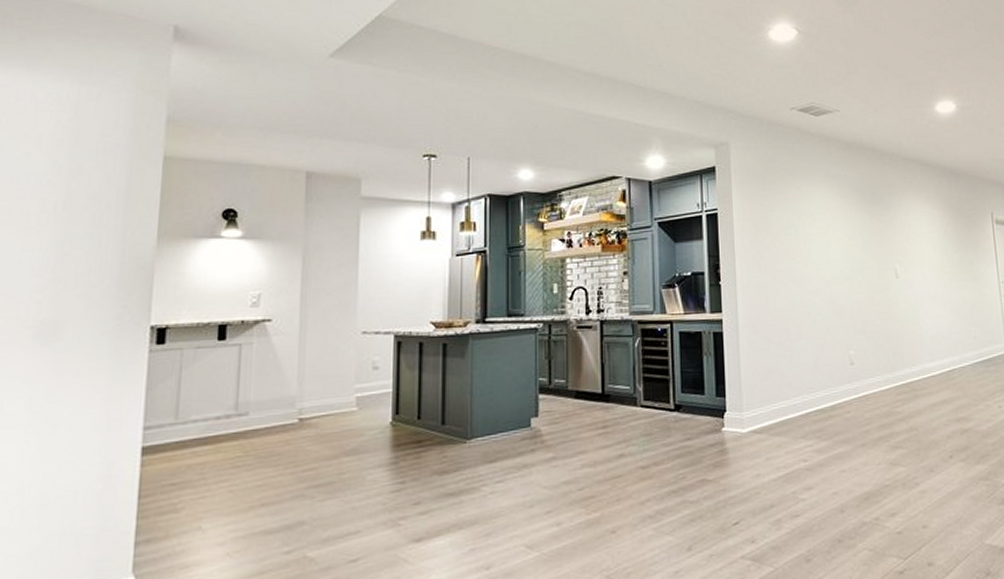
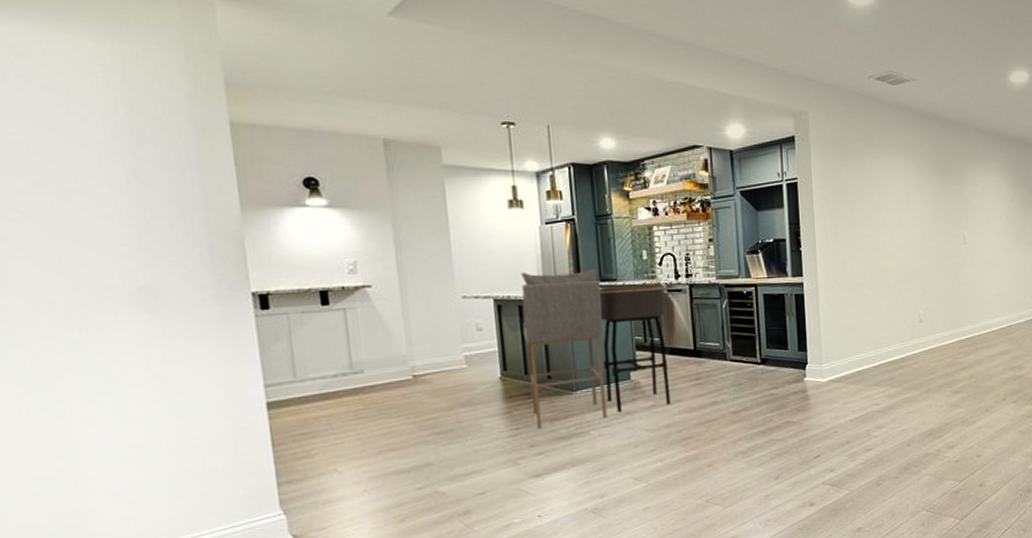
bar stool: none [420,302,507,483] -> present [520,268,607,429]
bar stool: none [502,319,574,466] -> present [599,283,671,413]

